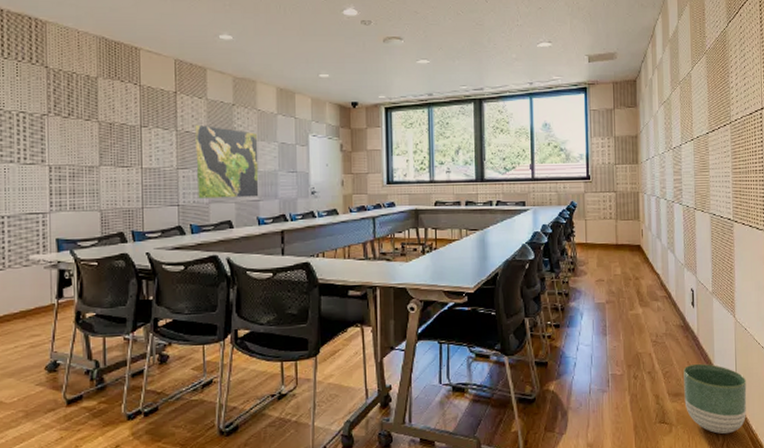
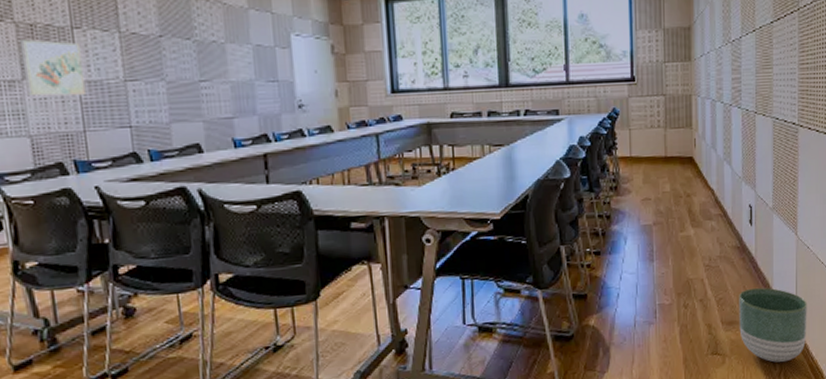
wall art: none [101,135,147,180] -> present [20,39,87,97]
world map: present [195,124,259,199] -> none [143,23,233,118]

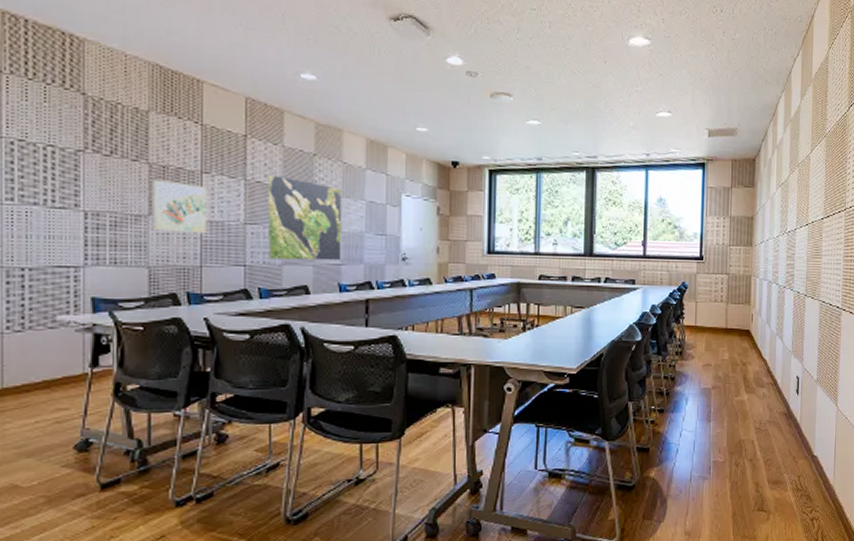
world map: none [143,23,233,118] -> present [267,174,342,261]
planter: present [739,287,807,363] -> none [783,452,844,522]

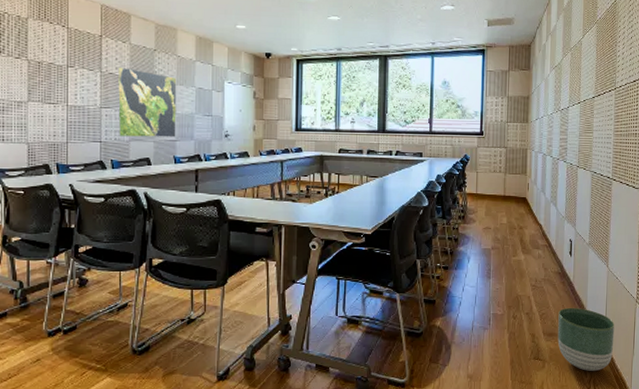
wall art: present [151,179,208,235] -> none [30,73,72,117]
planter: none [783,452,844,522] -> present [557,308,615,372]

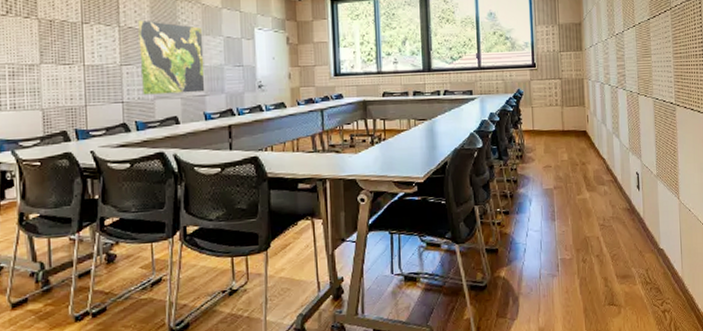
planter: present [557,308,615,372] -> none [631,245,693,314]

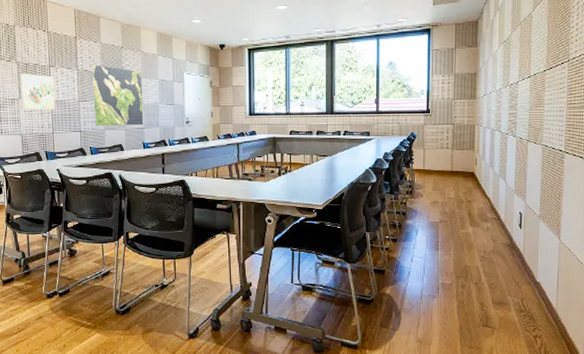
wall art: none [41,32,90,78] -> present [19,73,56,110]

